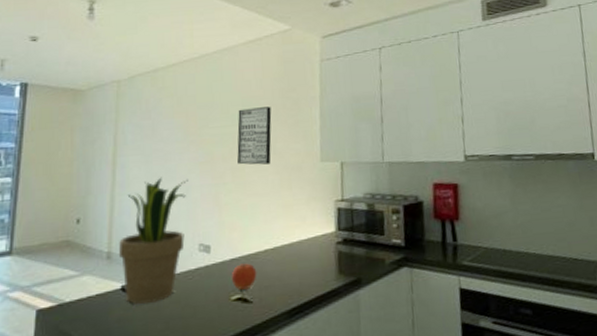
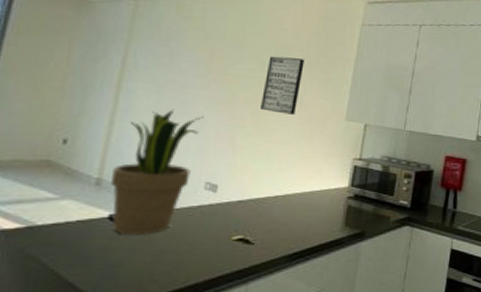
fruit: present [231,263,257,290] -> none [235,206,264,231]

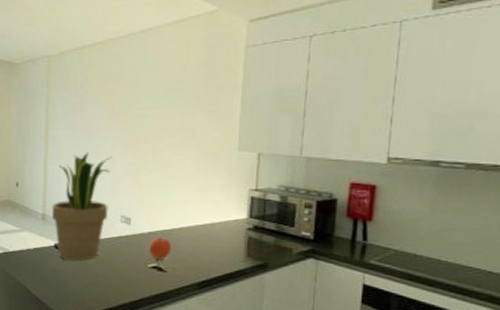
fruit: none [235,206,264,231] -> present [148,237,172,260]
wall art: present [261,56,305,115] -> none [158,92,193,149]

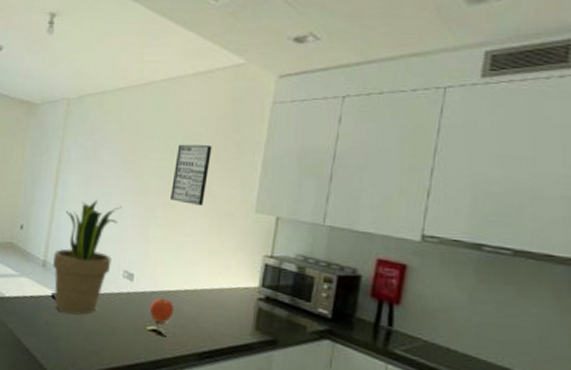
wall art: none [158,92,193,149] -> present [170,144,212,206]

